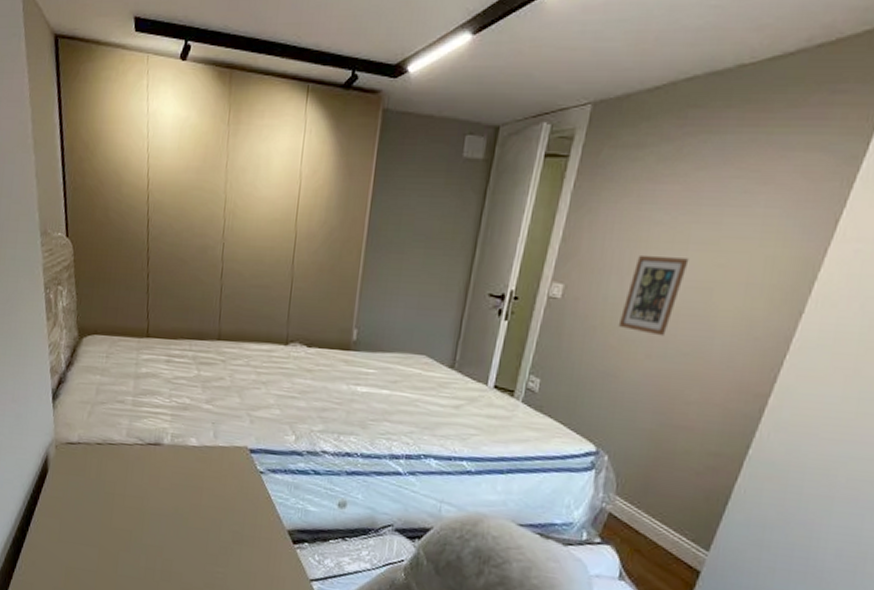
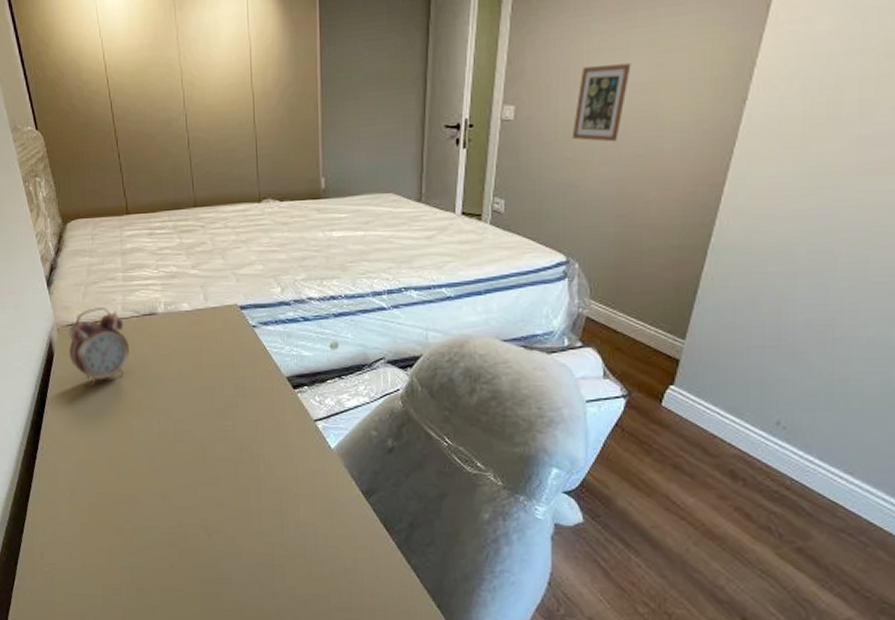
alarm clock: none [63,428,128,510] -> present [69,306,129,386]

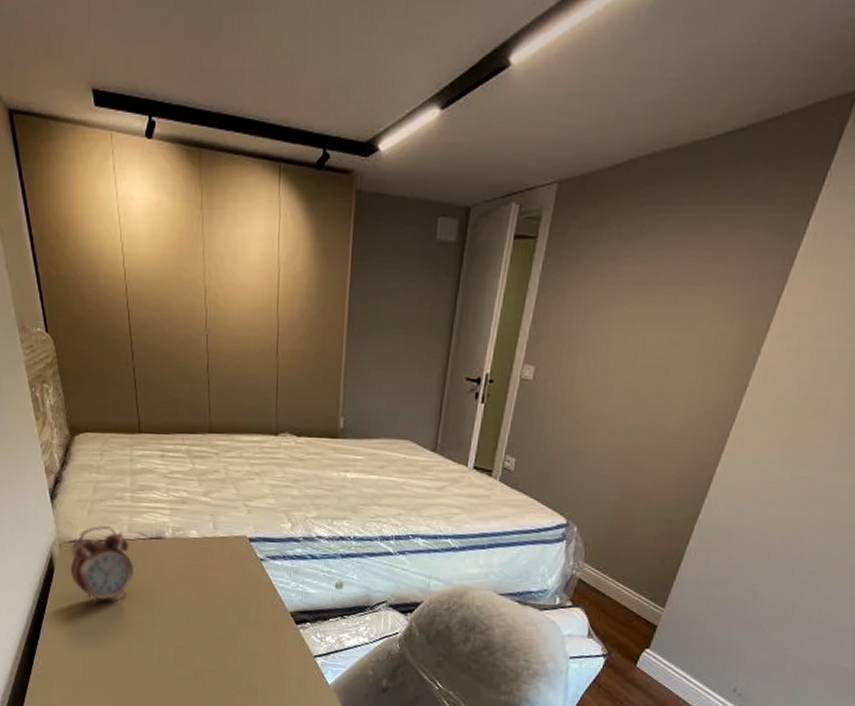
picture frame: present [571,63,631,142] -> none [584,335,648,413]

